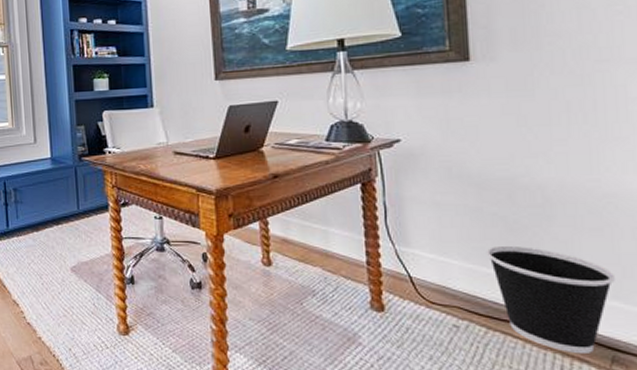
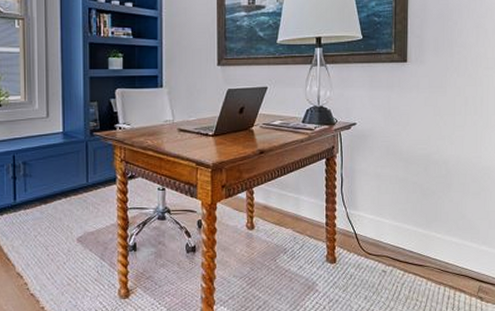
wastebasket: present [486,245,615,353] -> none [407,207,484,286]

